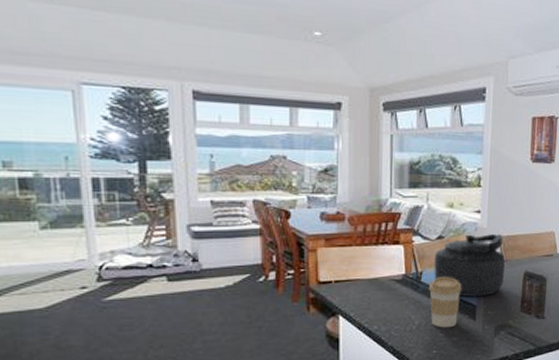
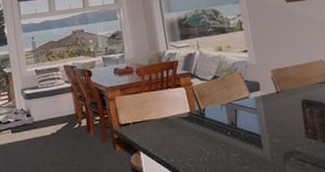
coffee cup: present [428,277,462,328] -> none [212,111,245,158]
kettle: present [434,234,505,296] -> none [213,68,283,128]

